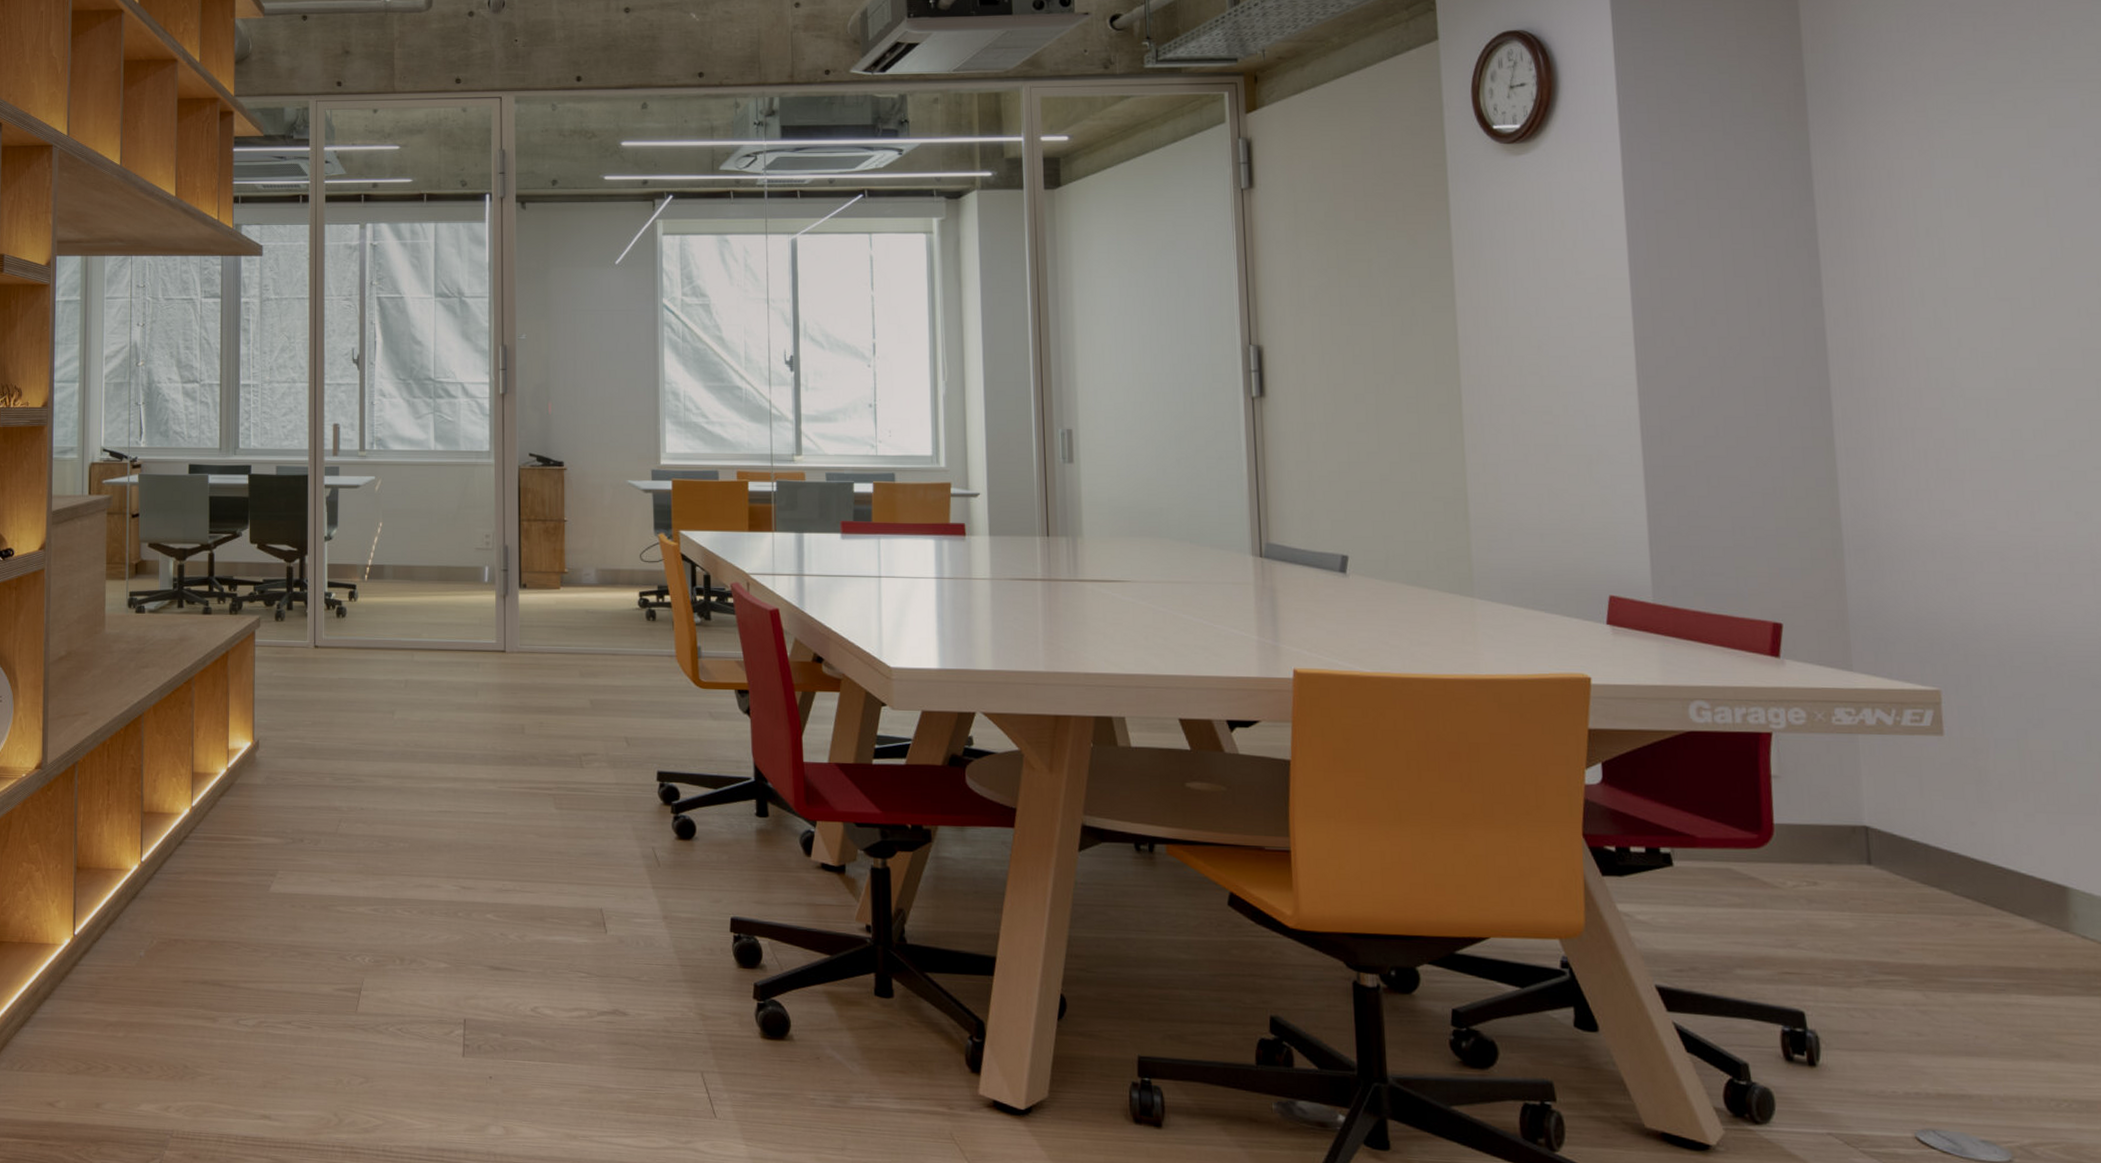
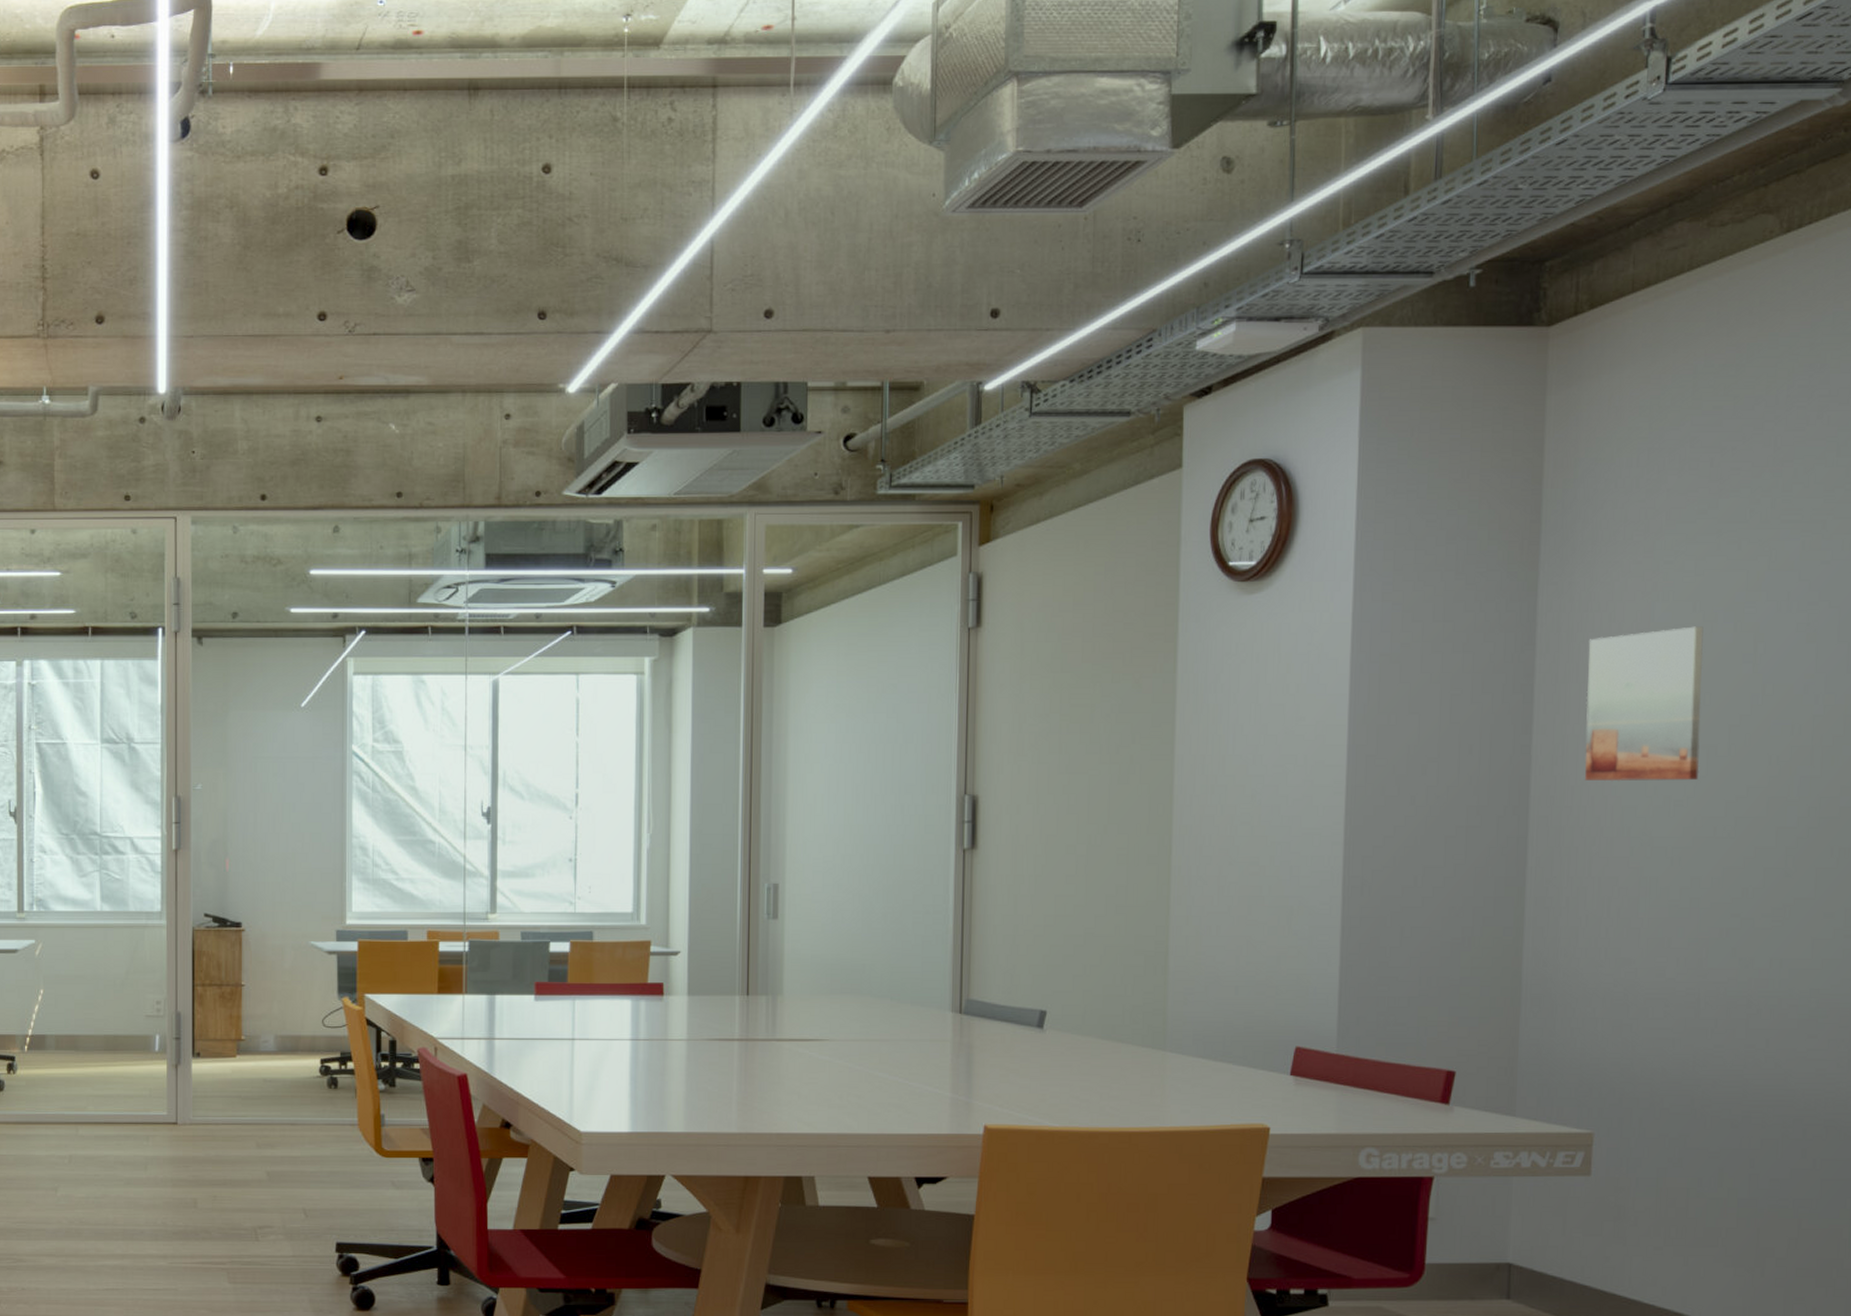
wall art: none [1869,182,2005,334] -> present [1584,626,1704,782]

